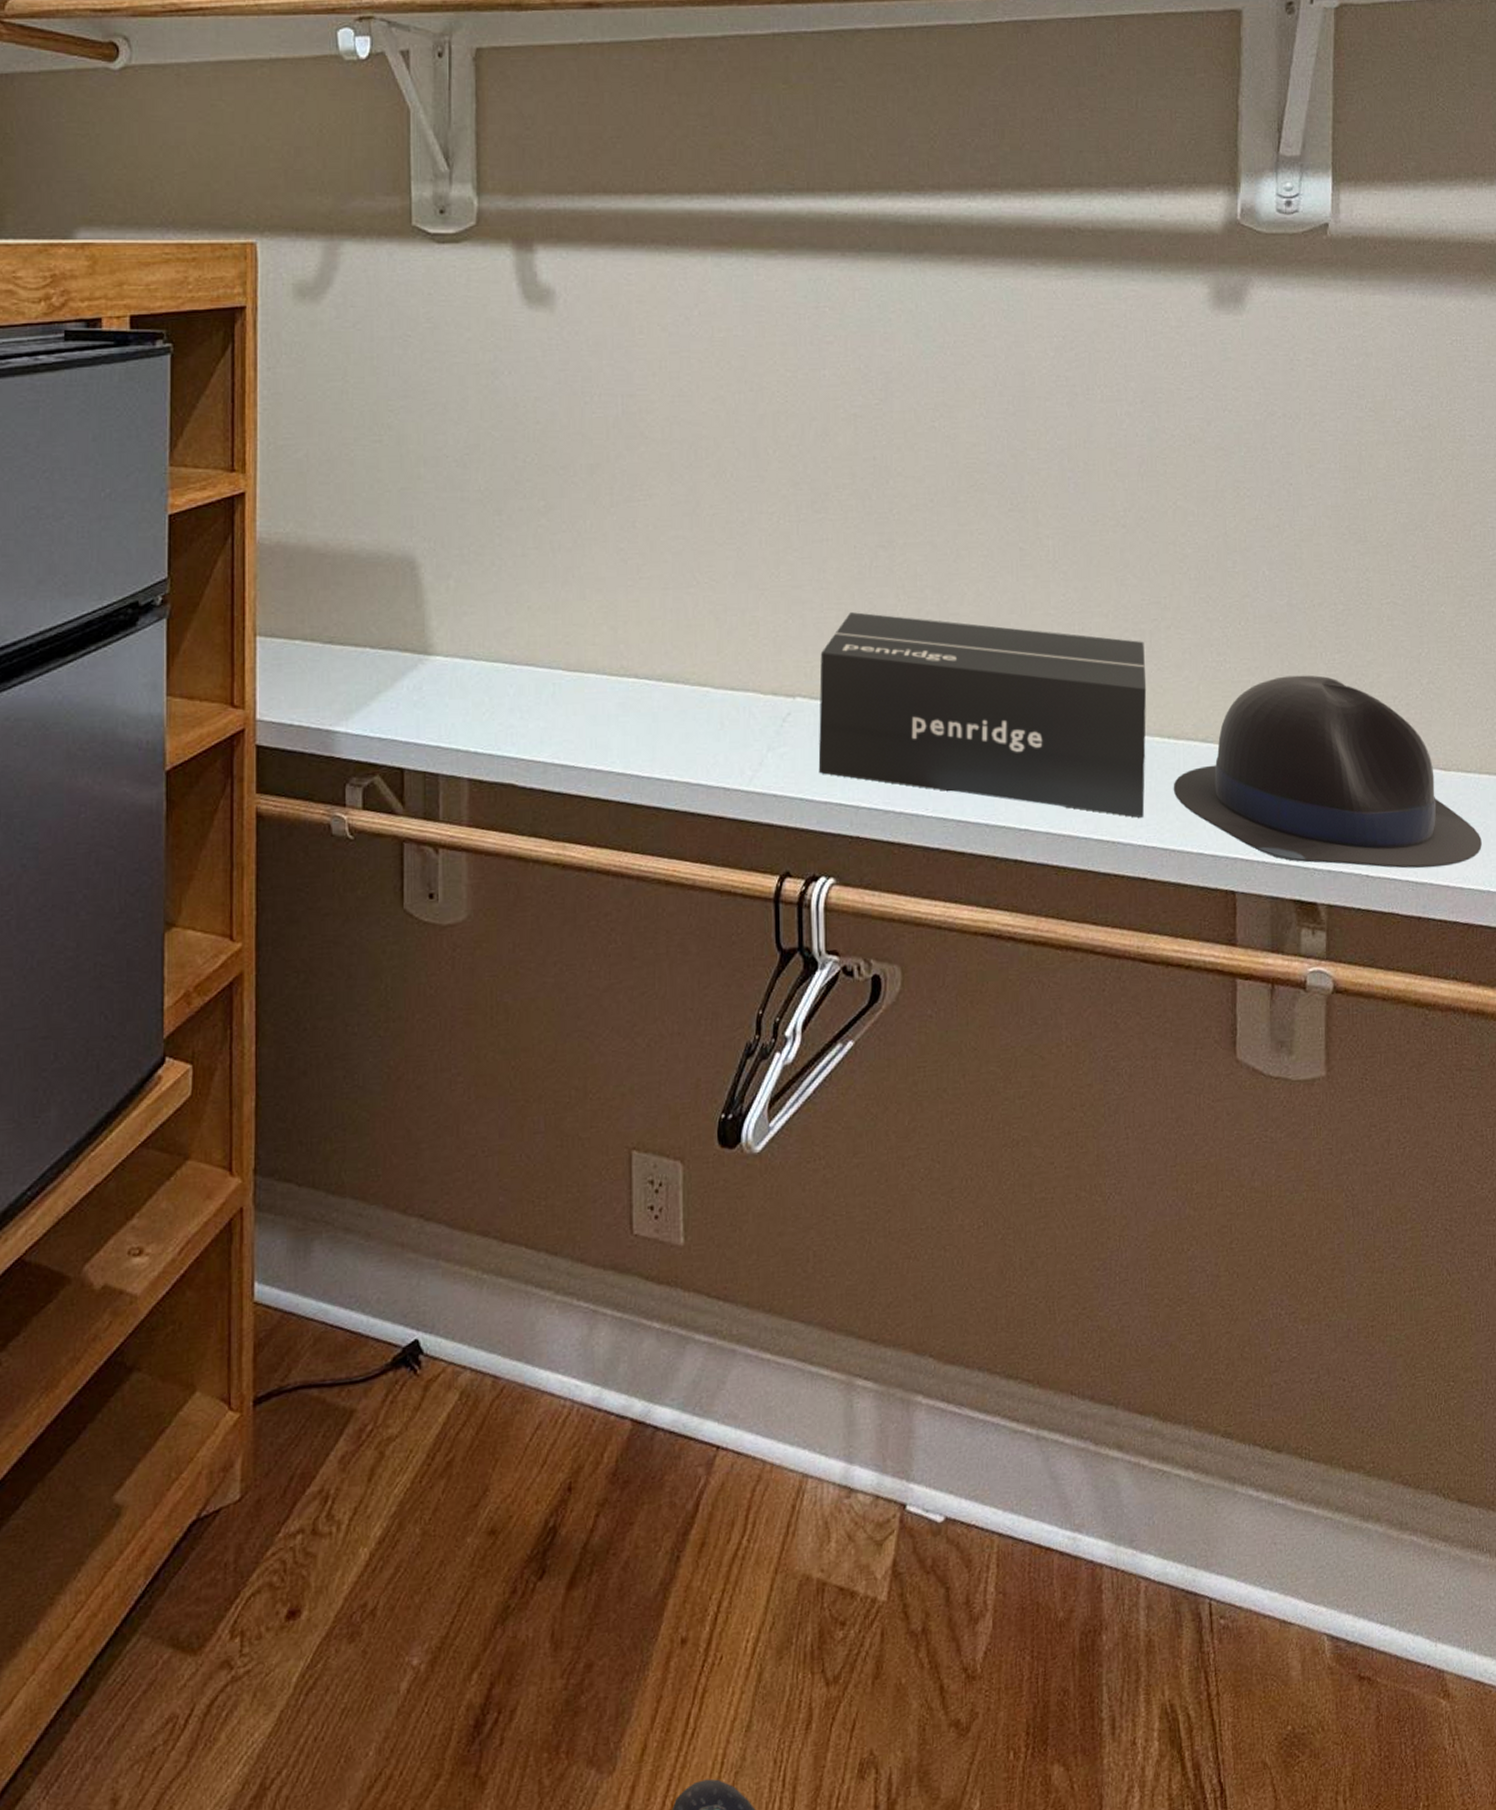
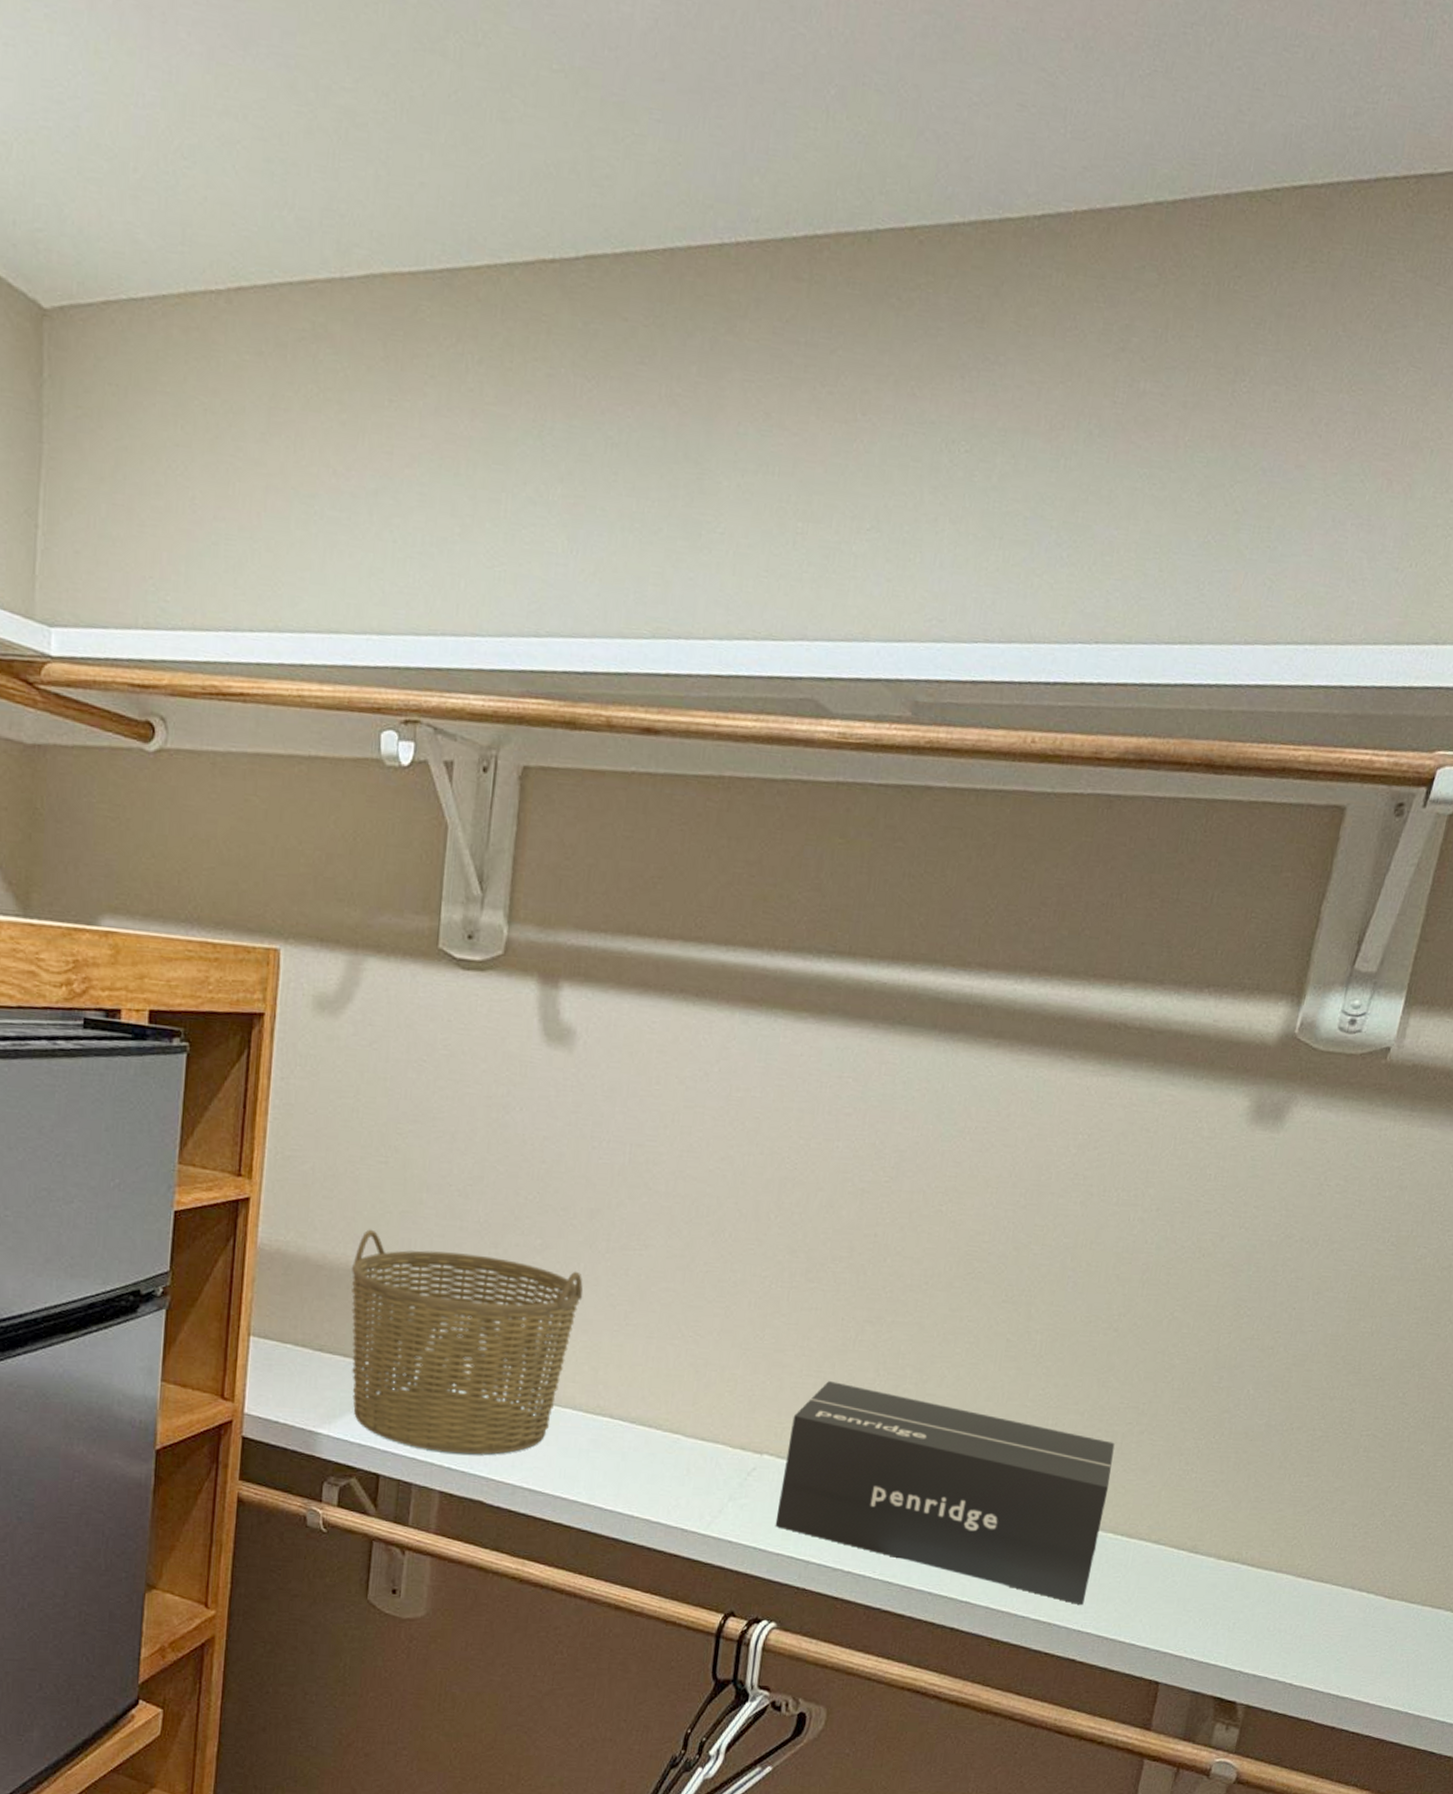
basket: none [354,510,593,736] -> present [351,1229,583,1455]
hat: present [1173,675,1482,869] -> none [1116,1492,1411,1686]

